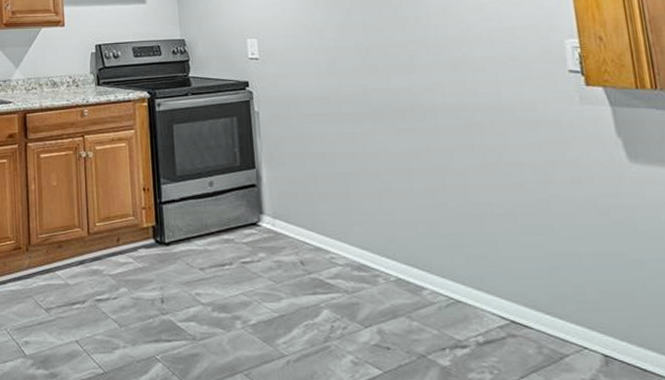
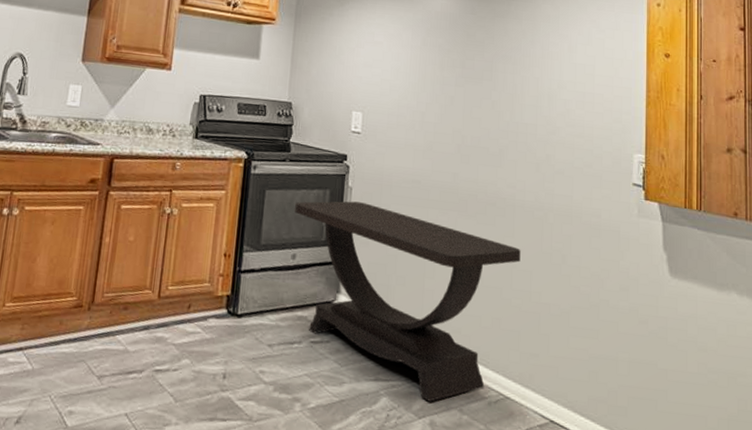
console table: none [204,125,451,311] -> present [295,201,521,402]

